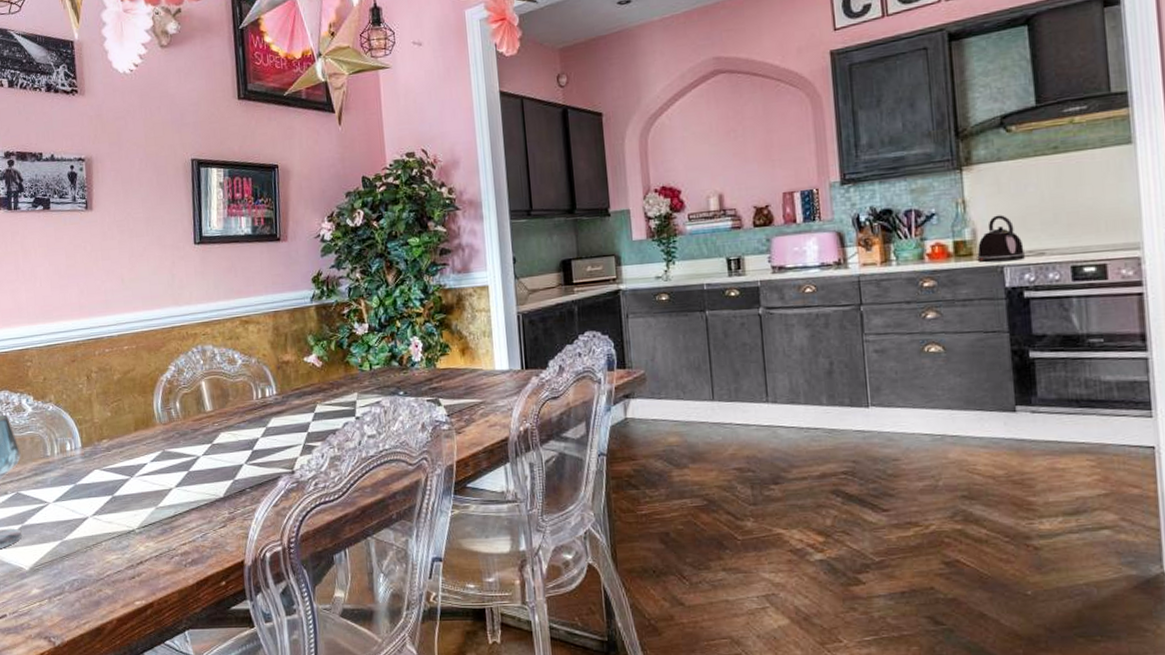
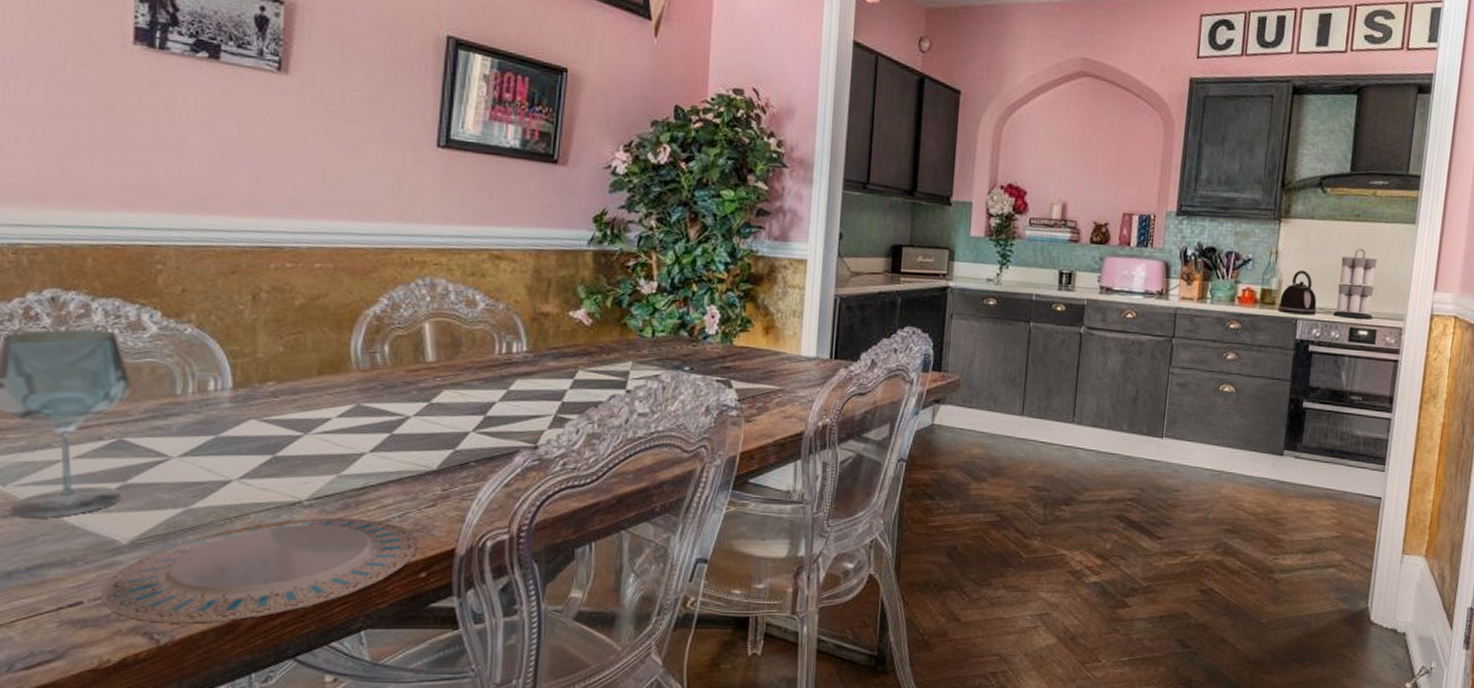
plate: none [17,540,217,629] -> present [101,517,417,624]
spice rack: none [1044,180,1098,257] -> present [1332,248,1378,320]

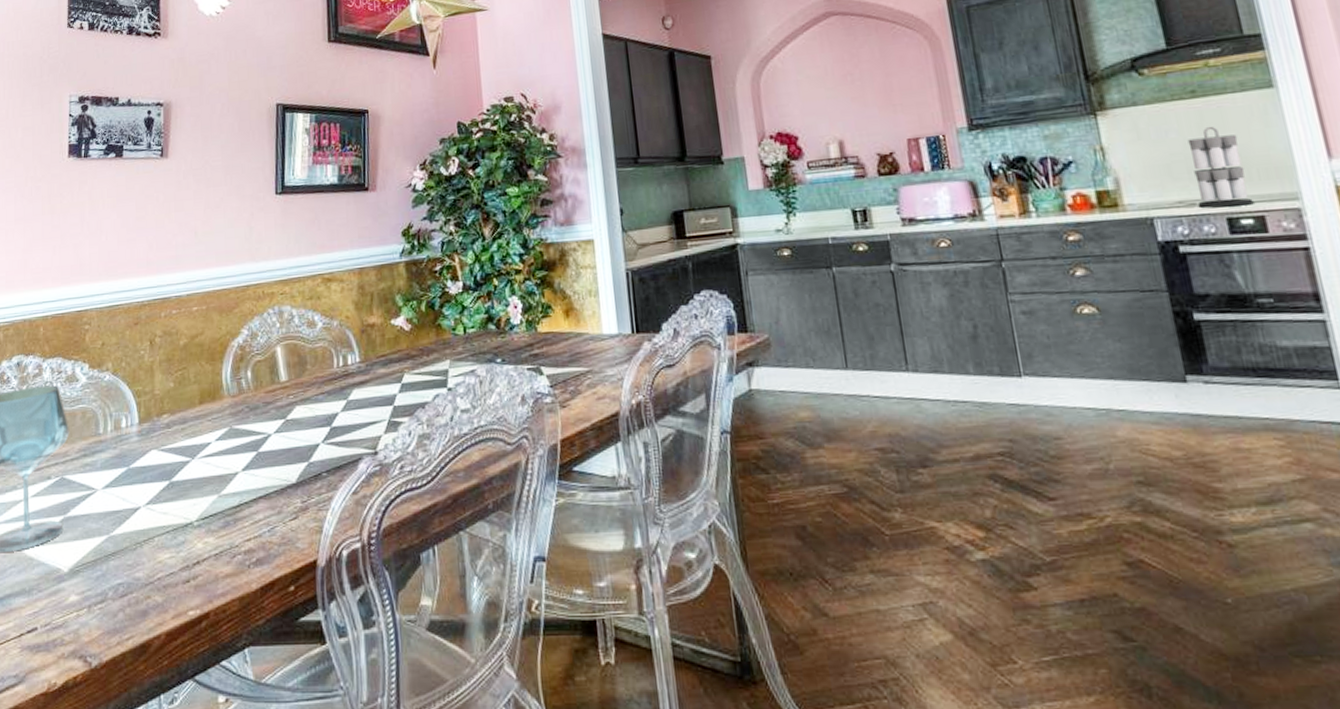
plate: present [101,517,417,624] -> none [50,535,285,646]
kettle: present [1278,270,1317,316] -> none [1122,162,1176,214]

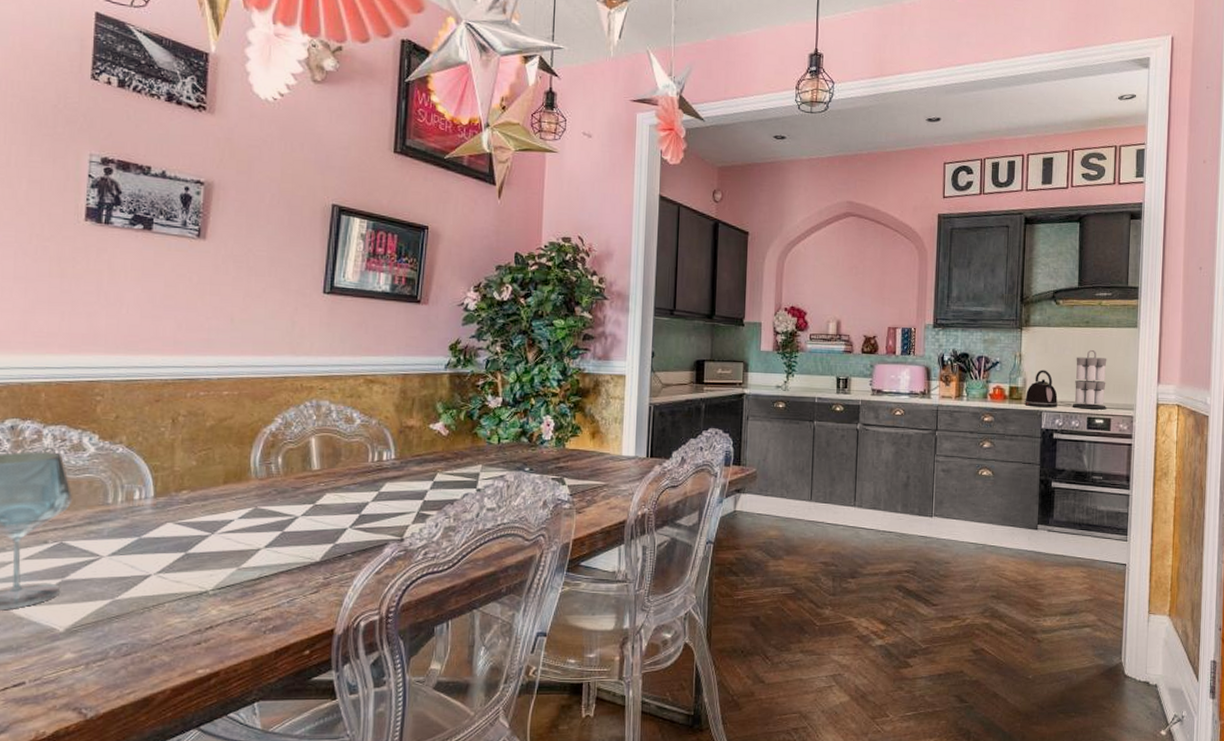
kettle: none [1122,162,1176,214] -> present [1025,370,1058,408]

